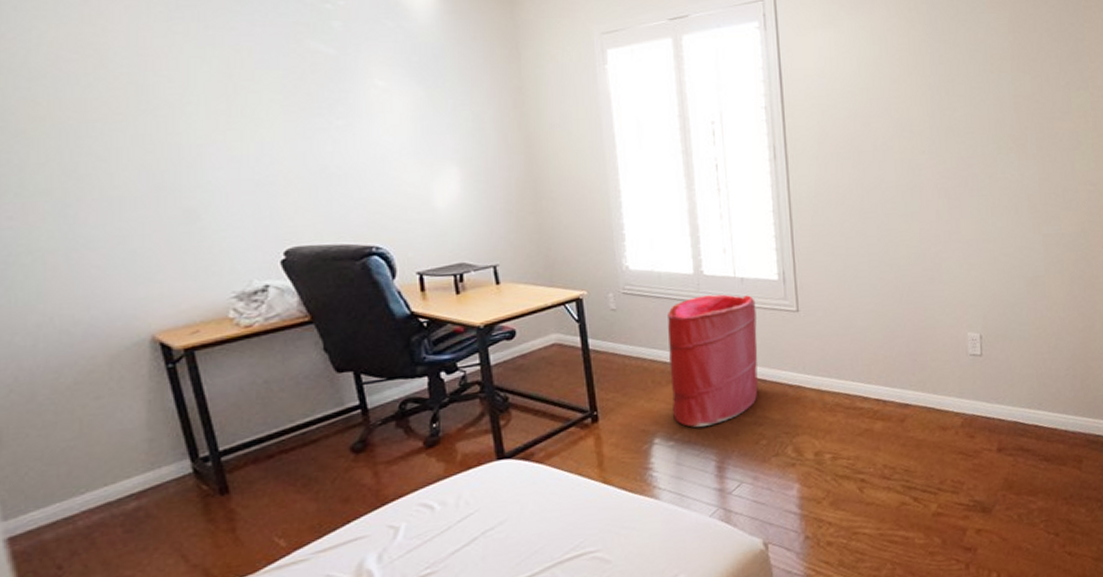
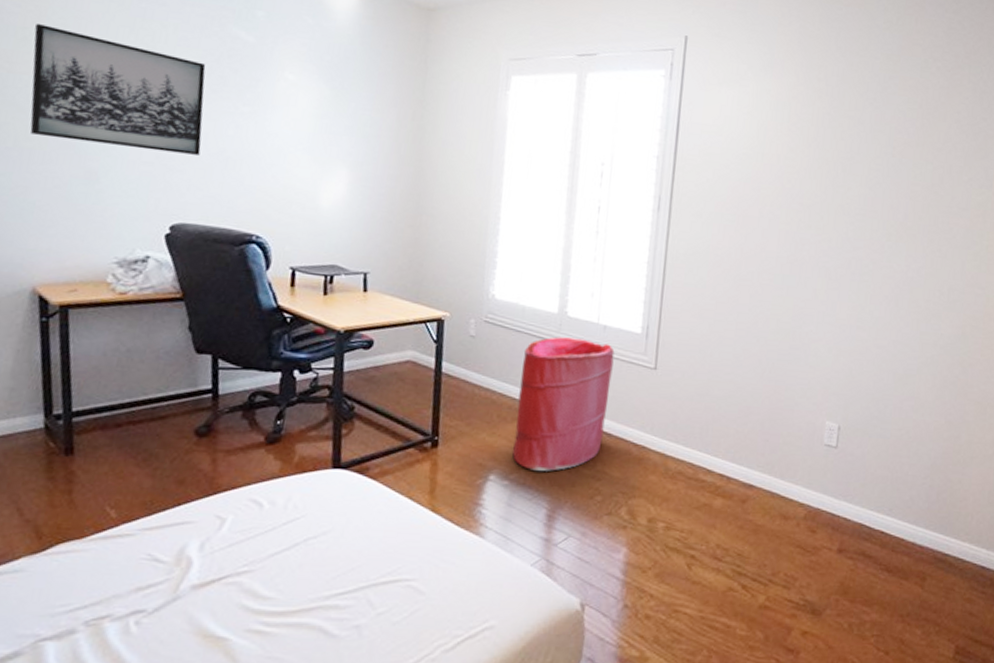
wall art: none [99,68,301,182] -> present [30,24,206,155]

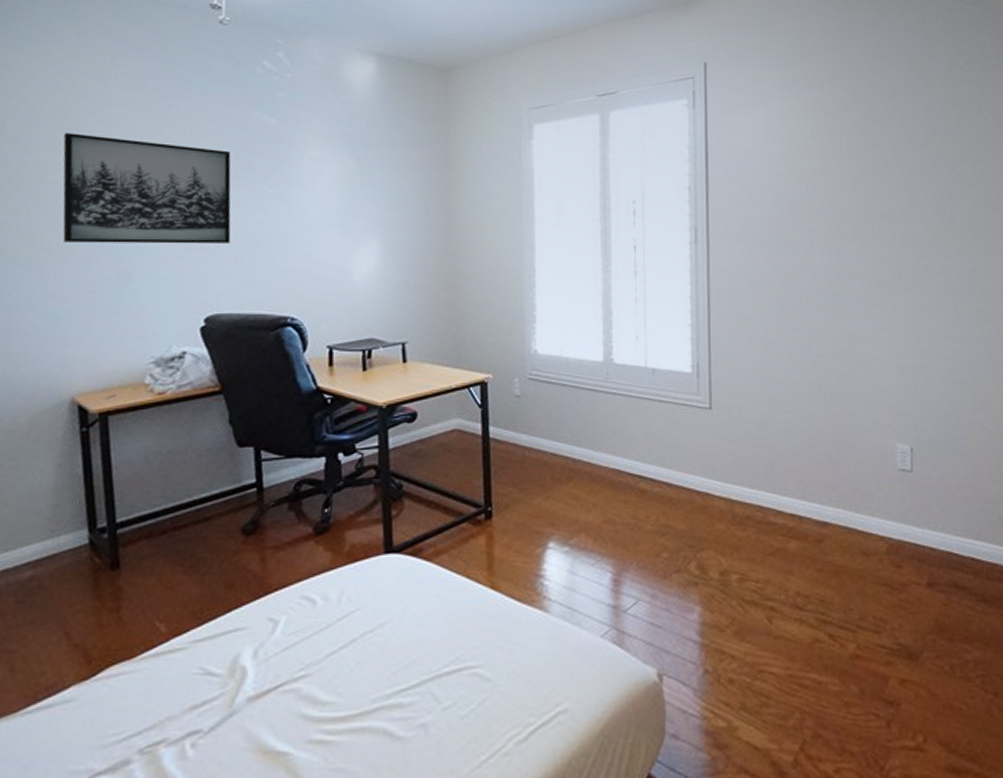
laundry hamper: present [512,337,615,471] -> none [570,385,666,532]

